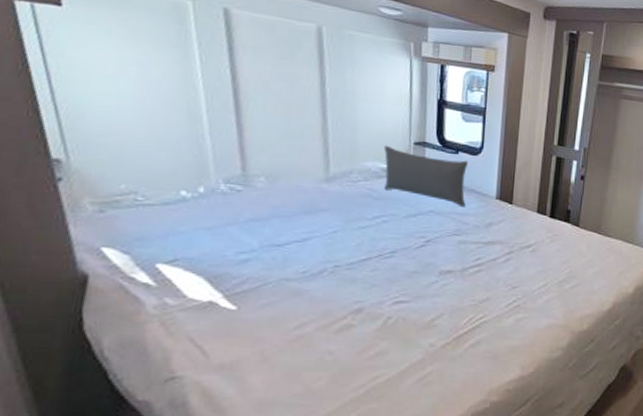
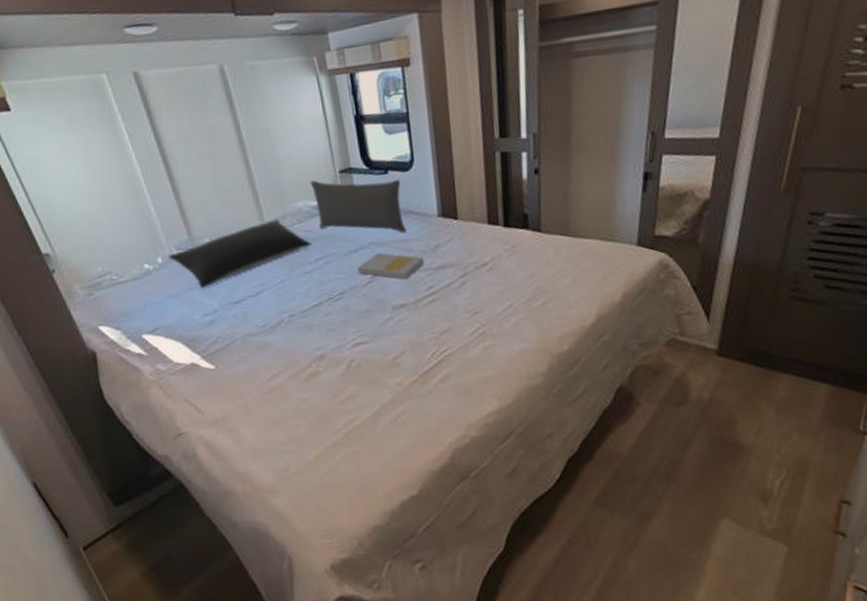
pillow: none [212,172,374,225] -> present [168,219,313,288]
book: none [413,221,477,249] -> present [358,252,425,280]

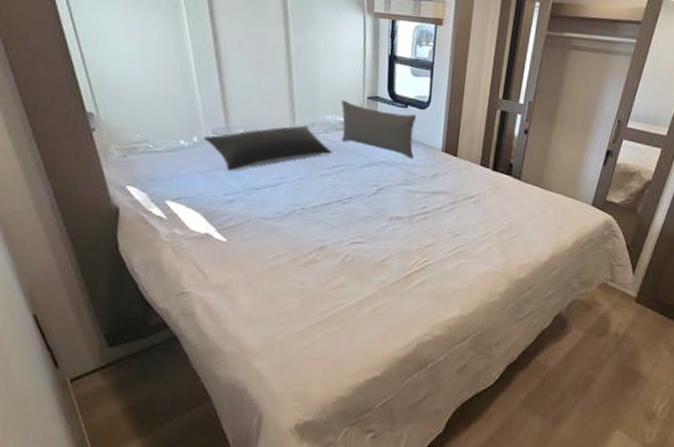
book: present [358,252,425,280] -> none [367,171,424,197]

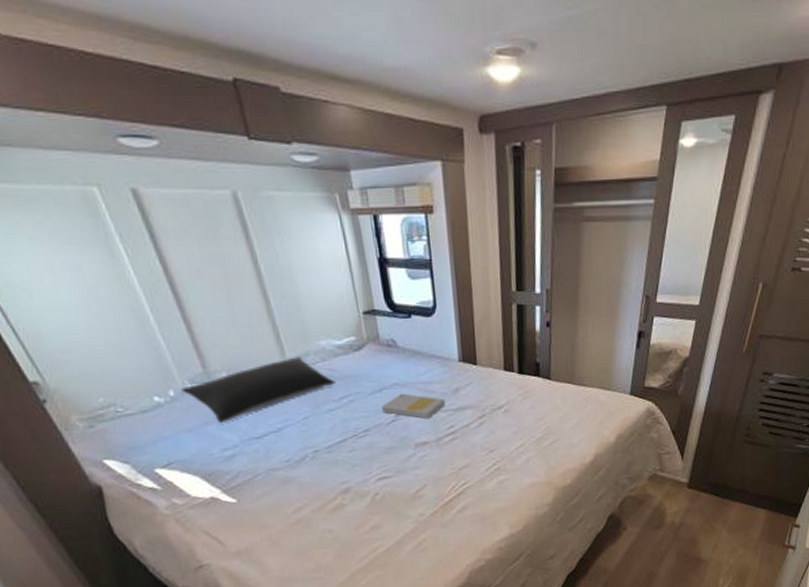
pillow: present [341,100,417,159] -> none [333,319,429,376]
book: none [367,171,424,197] -> present [382,393,446,420]

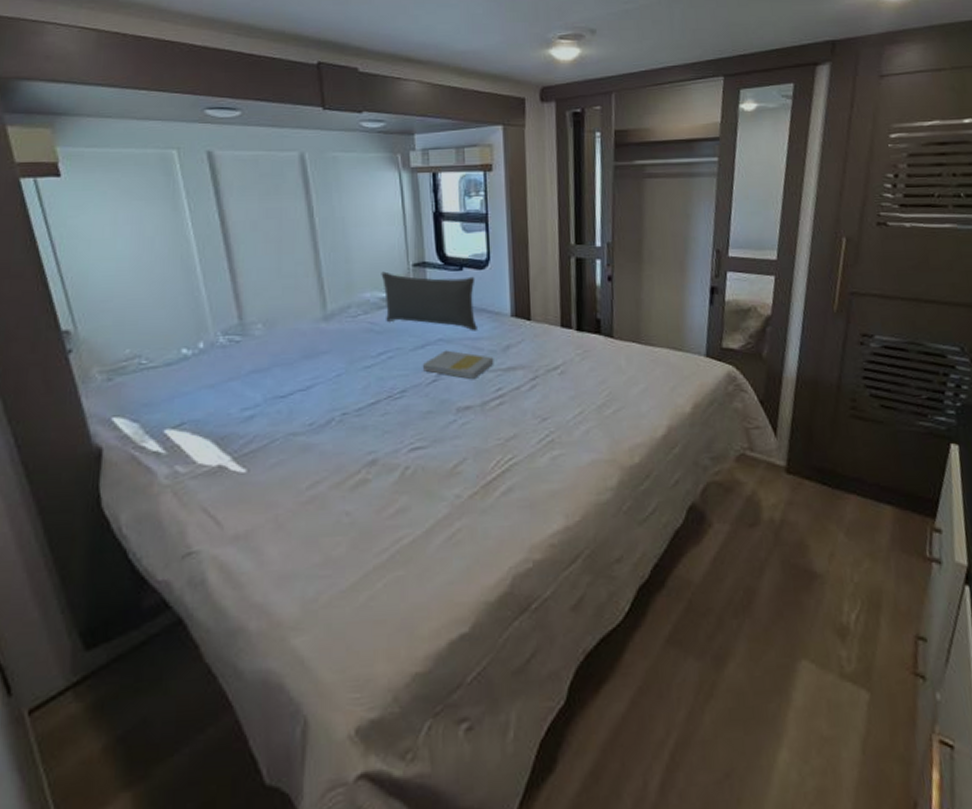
pillow: present [180,356,337,423] -> none [211,309,377,378]
pillow: none [333,319,429,376] -> present [381,271,477,331]

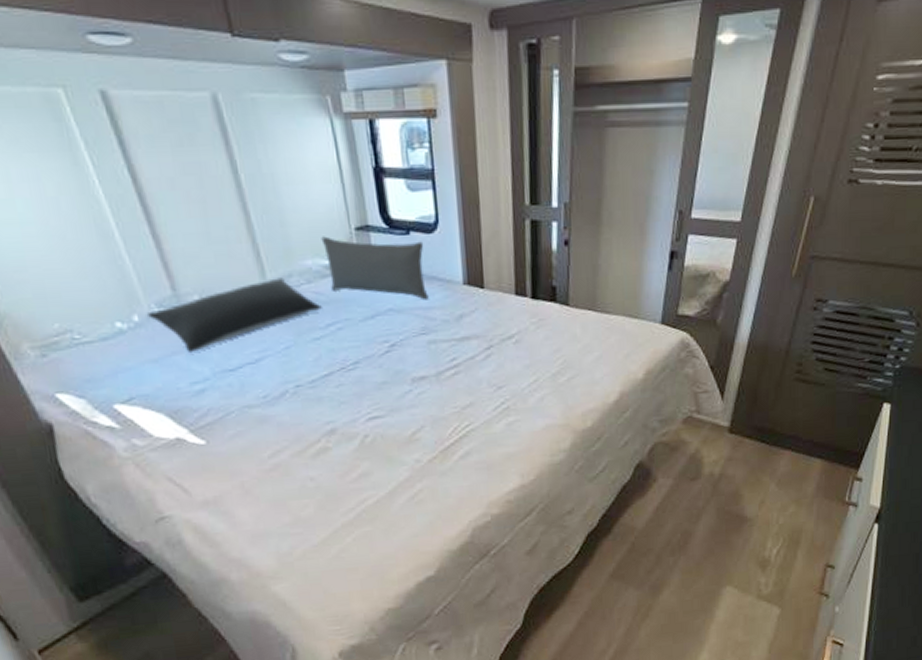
pillow: none [211,309,377,378] -> present [146,277,324,352]
book: present [423,350,494,380] -> none [374,320,448,351]

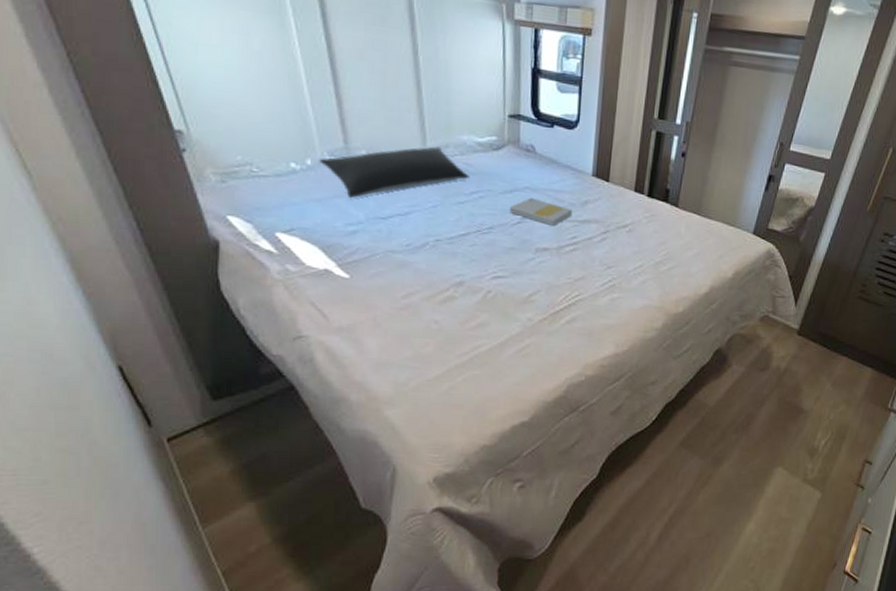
pillow: present [321,236,429,301] -> none [478,118,564,185]
book: none [374,320,448,351] -> present [510,197,573,227]

